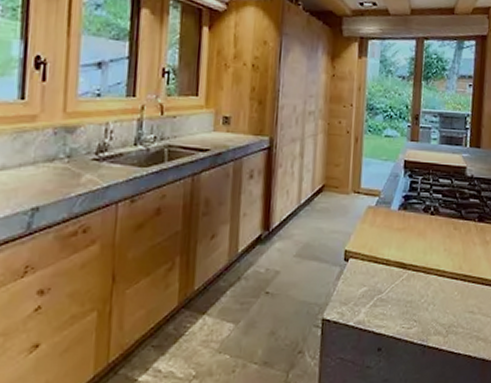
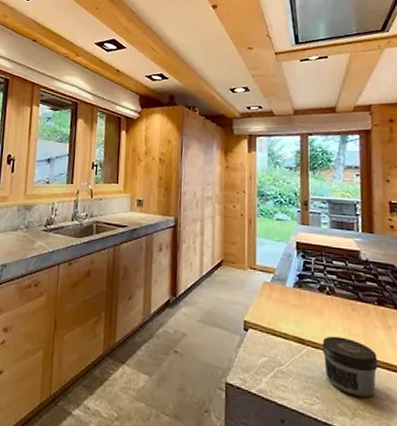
jar: none [422,257,474,314] -> present [322,336,378,397]

